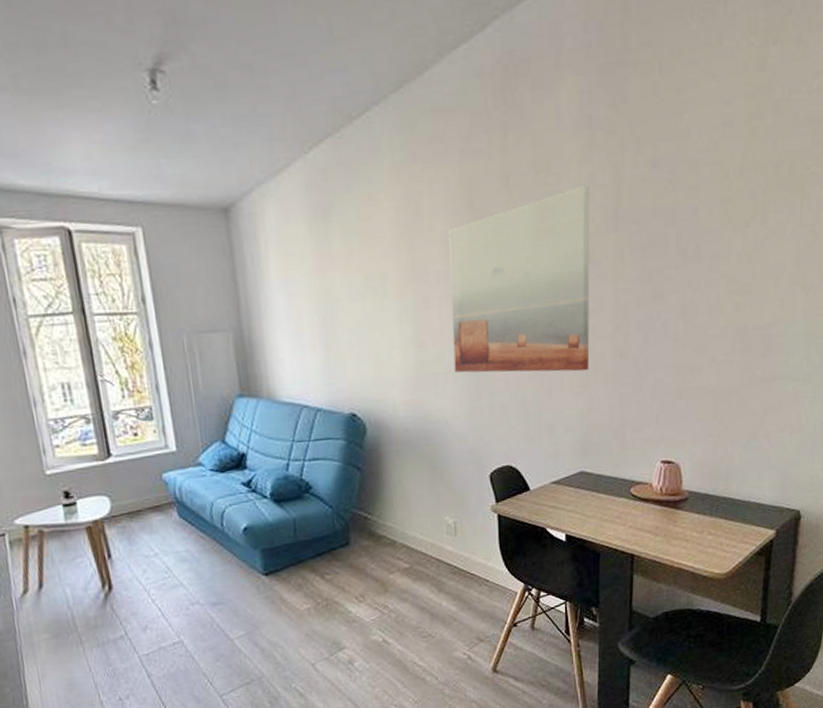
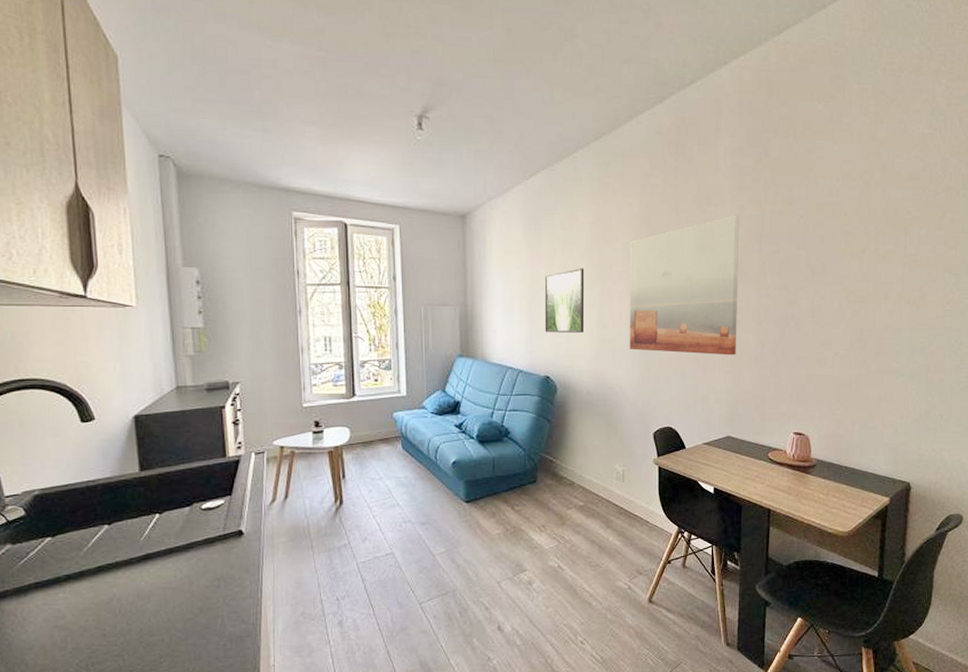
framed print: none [340,270,396,358] -> present [544,268,585,333]

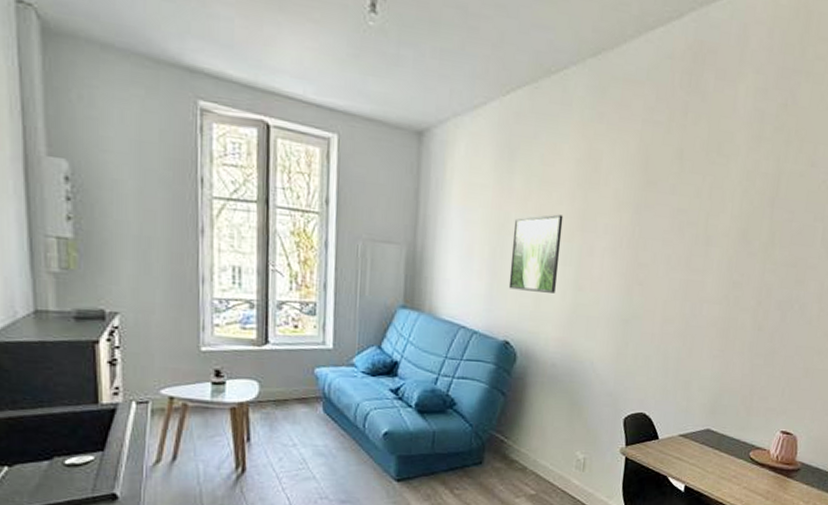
wall art: present [629,215,740,356] -> none [606,171,753,338]

